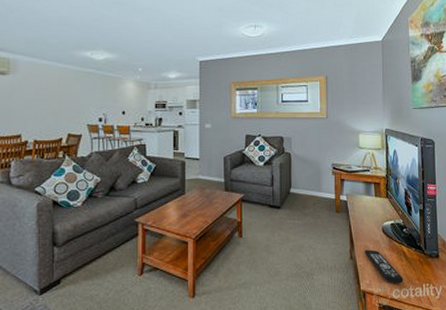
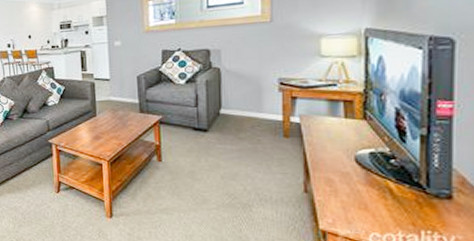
remote control: present [364,249,404,284] -> none [326,183,388,227]

